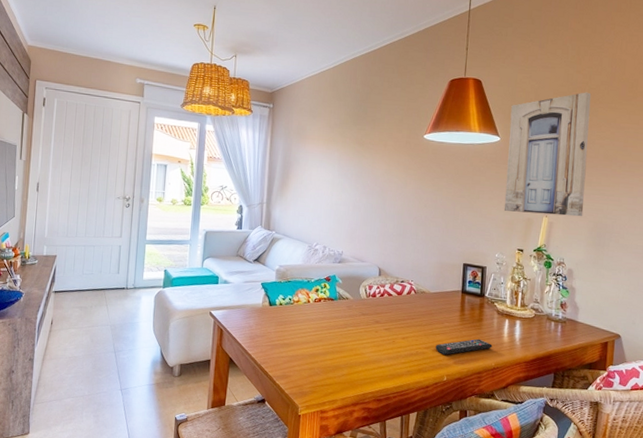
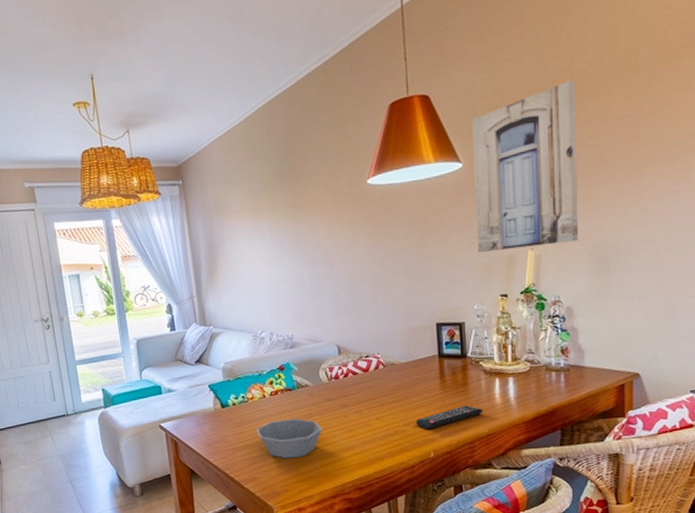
bowl: none [296,325,355,363] -> present [257,418,323,459]

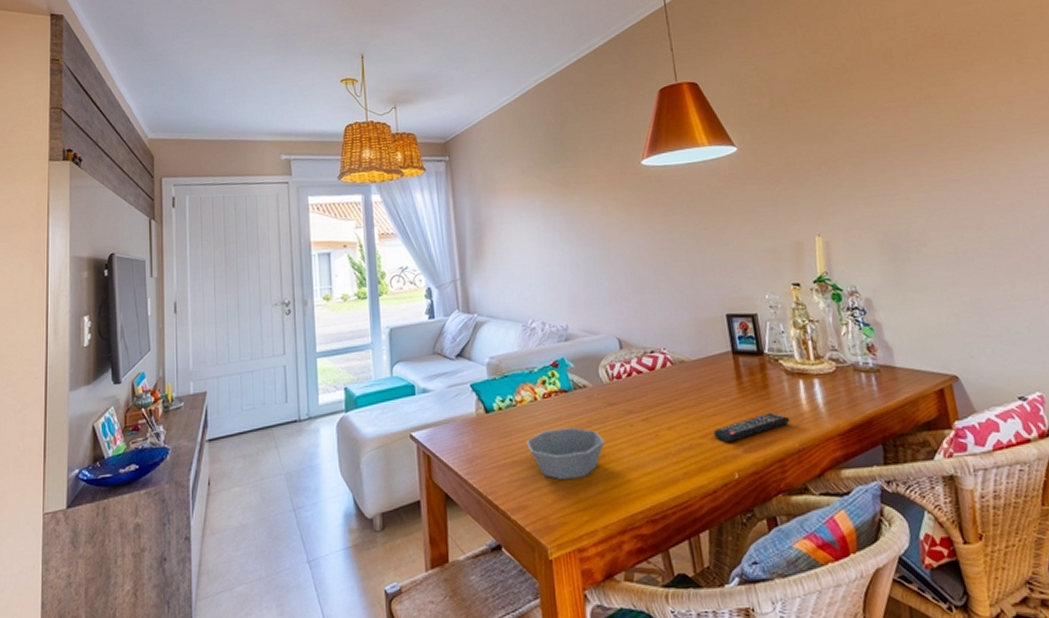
wall art: present [472,80,579,252] -> none [741,73,866,237]

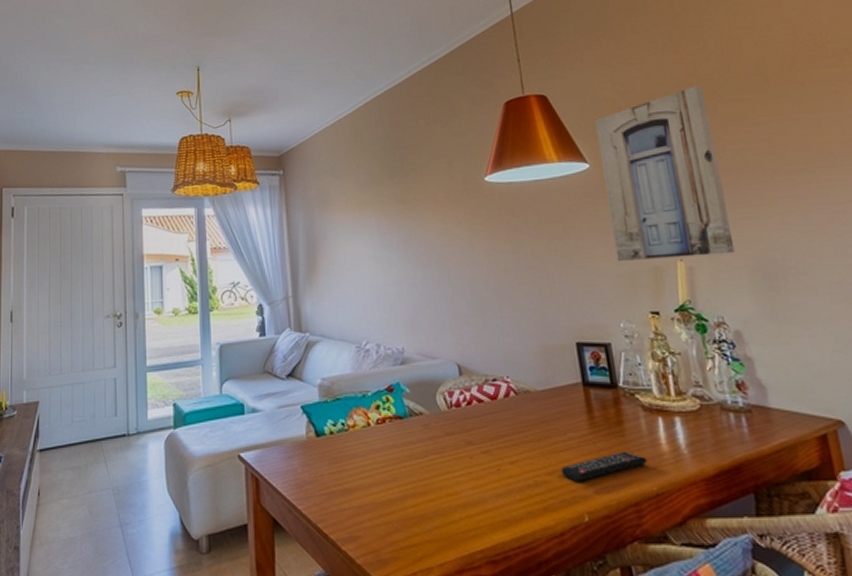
bowl: present [526,427,605,481] -> none [359,456,442,512]
wall art: none [741,73,866,237] -> present [595,85,736,261]

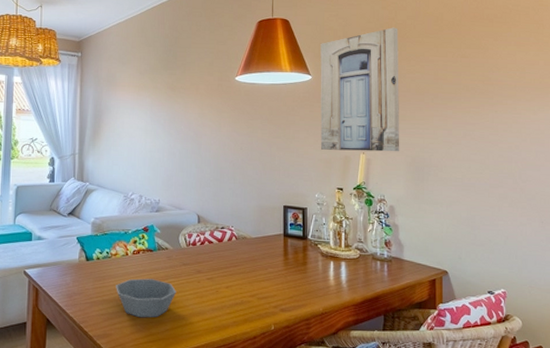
bowl: none [359,456,442,512] -> present [116,278,177,318]
remote control: present [561,451,648,481] -> none [260,283,319,302]

